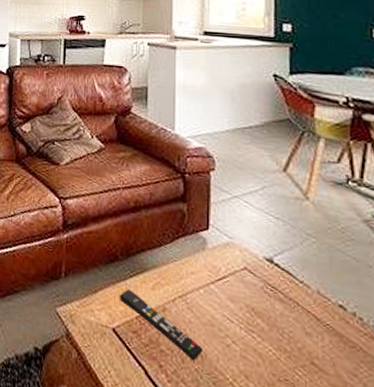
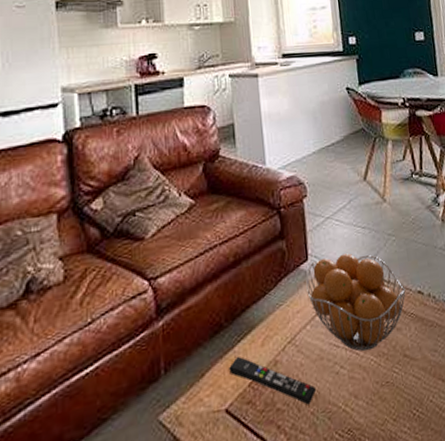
fruit basket: none [204,232,322,341] -> present [306,253,406,352]

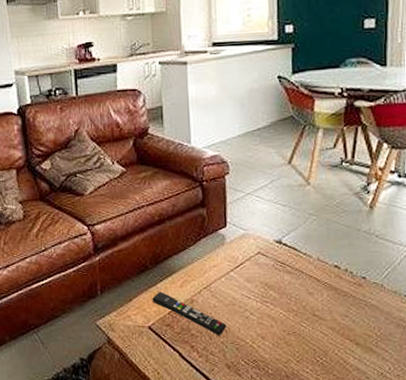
fruit basket: present [306,253,406,352] -> none [223,225,322,306]

